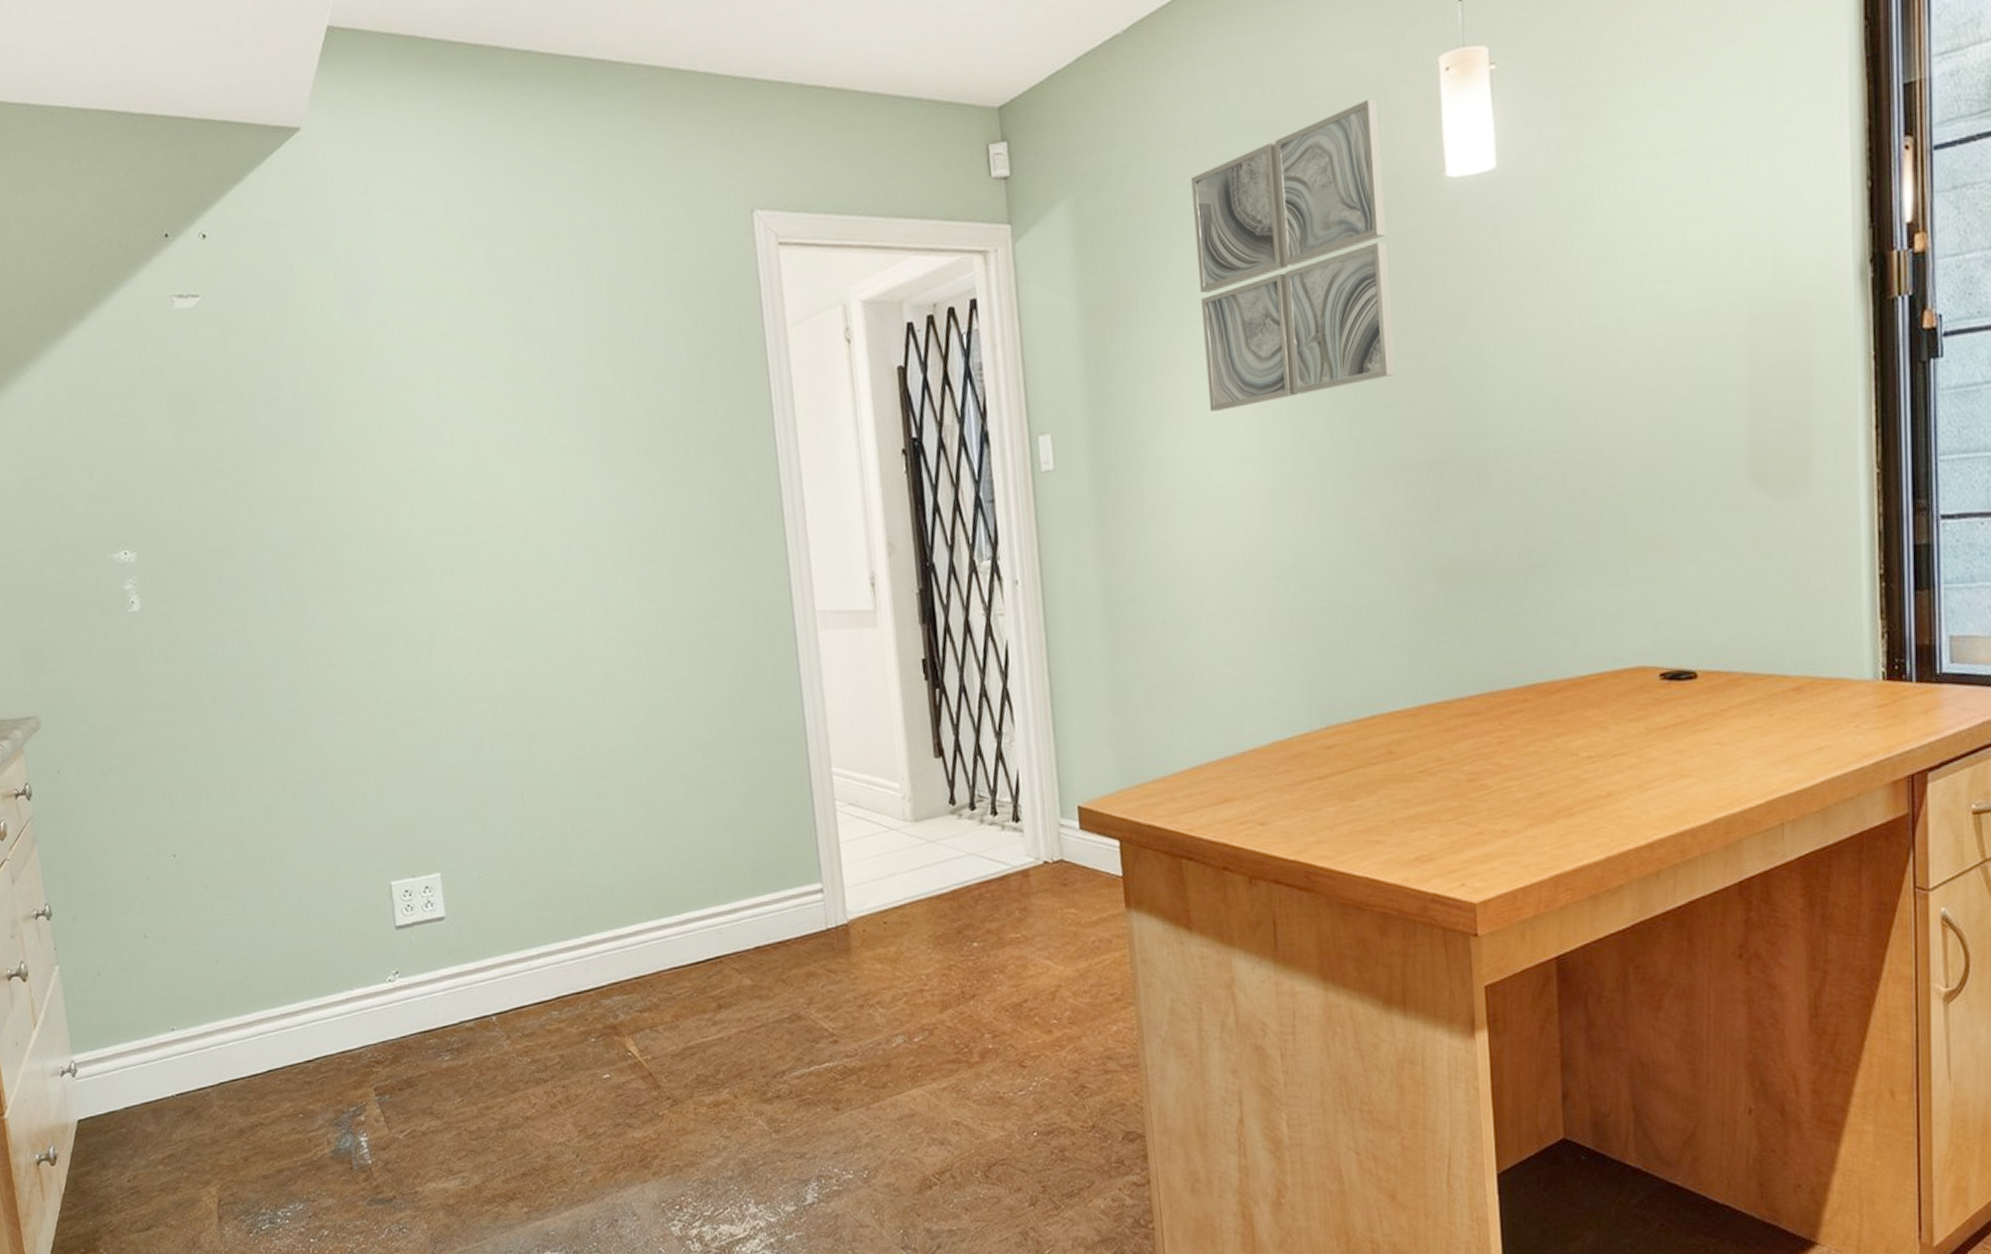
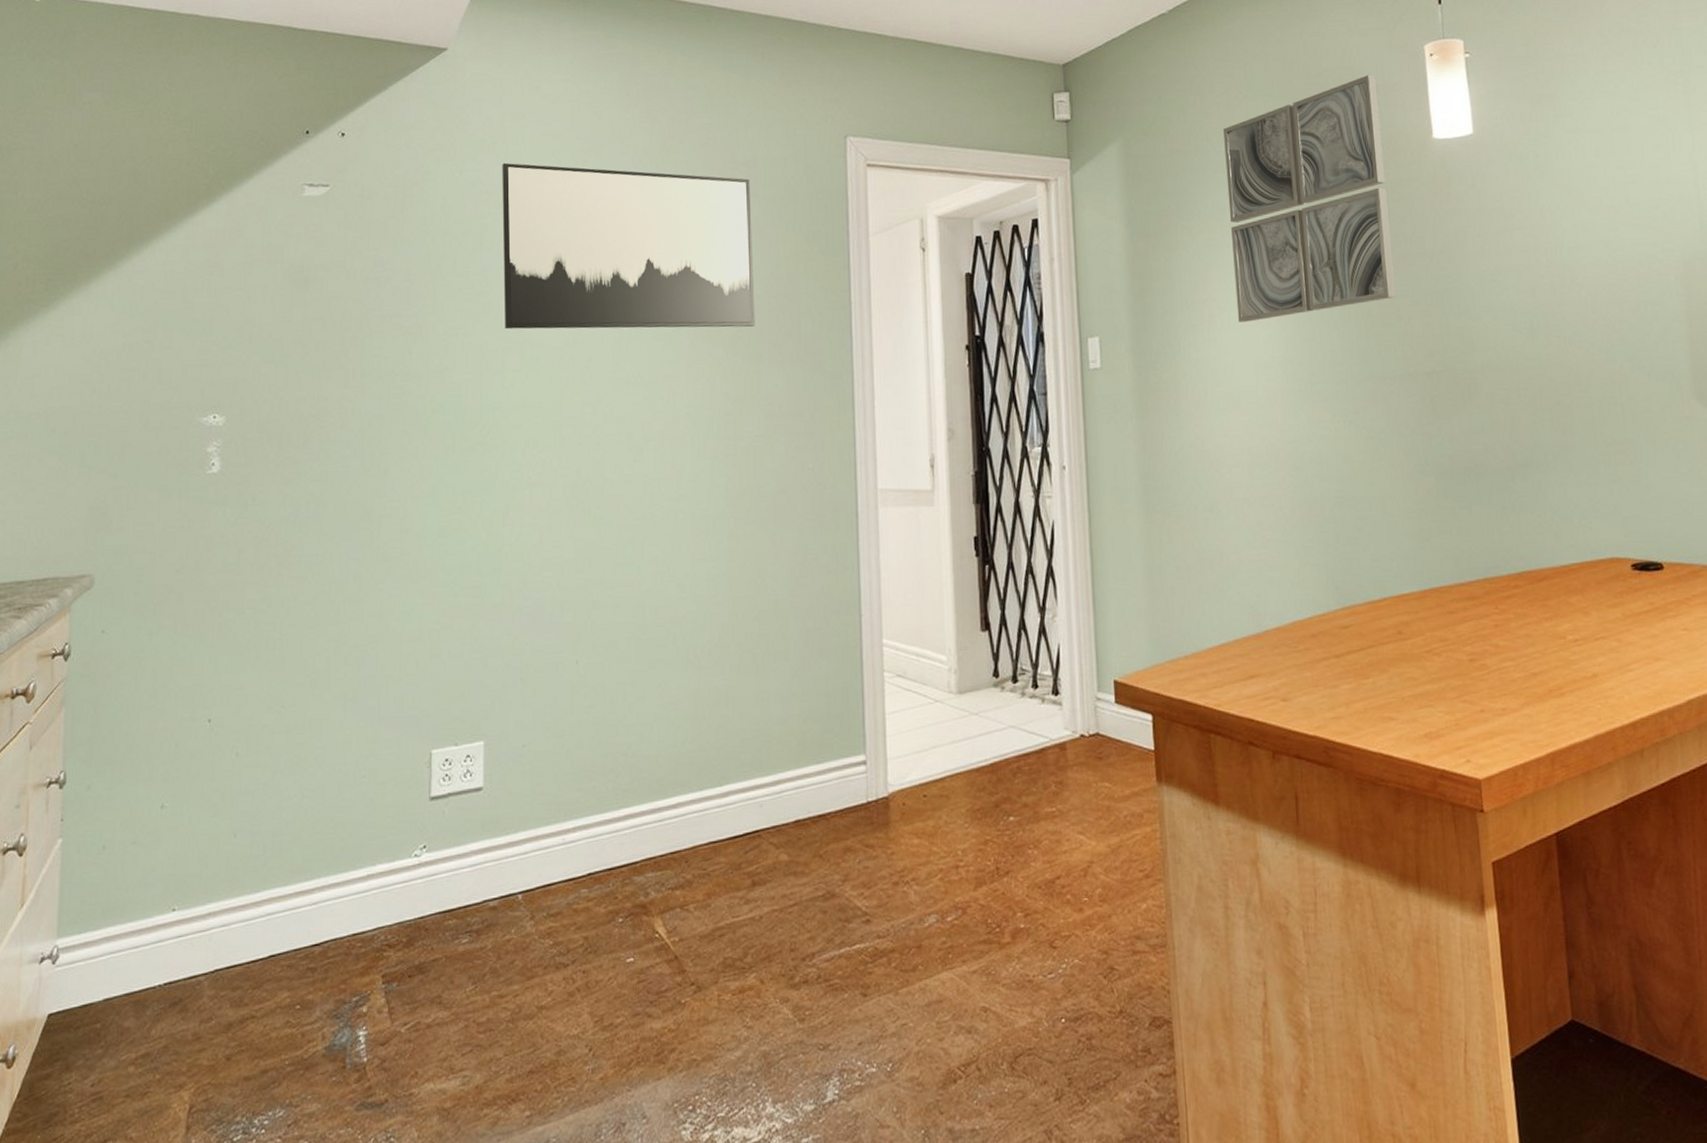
wall art: none [378,260,670,450] -> present [502,162,755,330]

